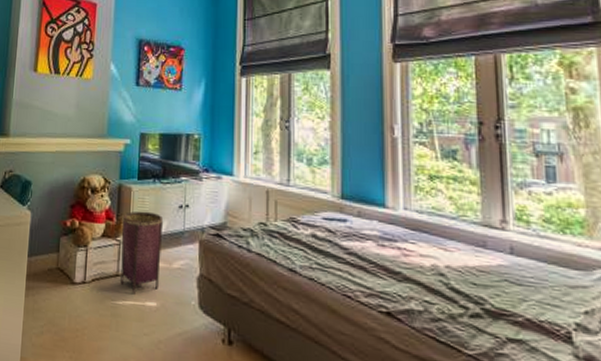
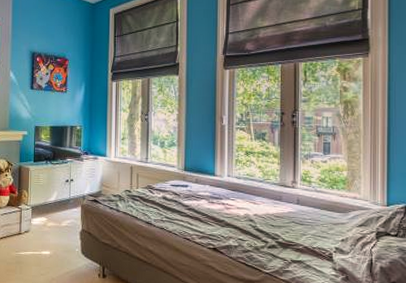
woven basket: present [120,211,164,295] -> none [22,185,54,247]

